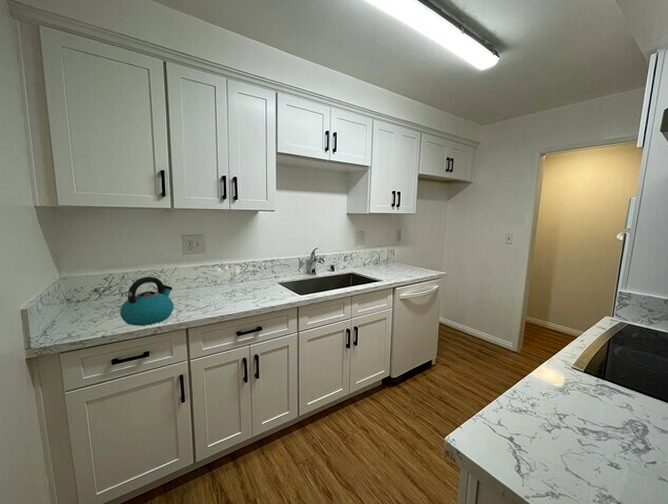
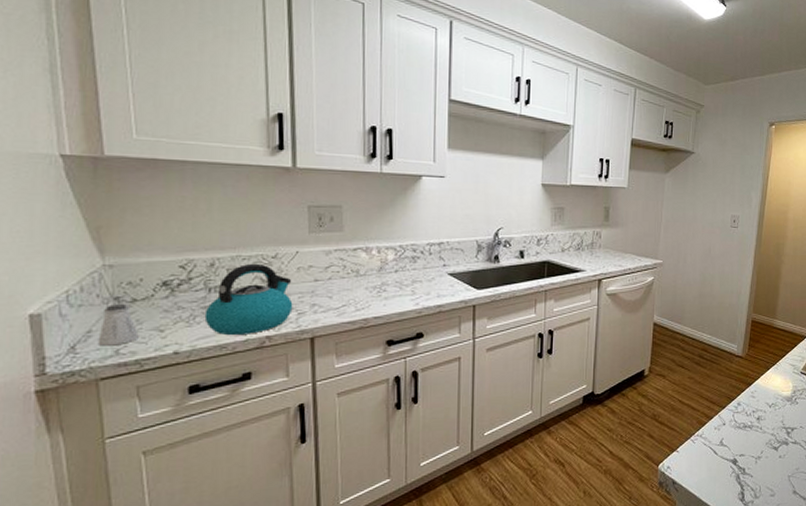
saltshaker: none [59,303,82,331] -> present [97,303,139,346]

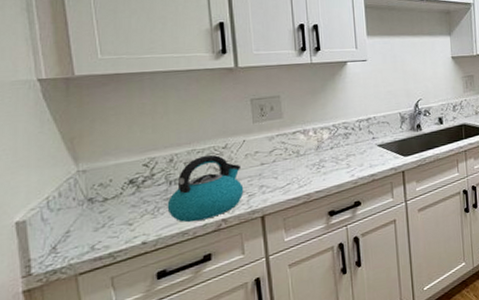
saltshaker: present [97,303,139,346] -> none [75,203,111,244]

